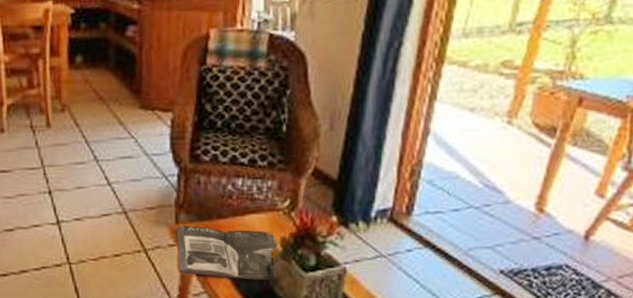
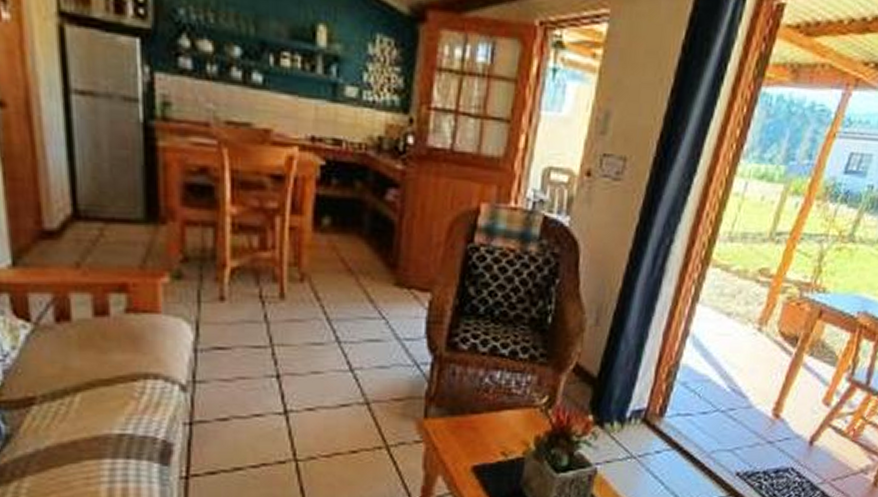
magazine: present [176,224,280,282] -> none [423,419,533,483]

